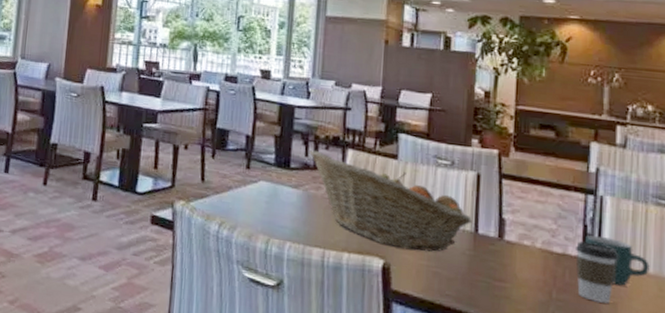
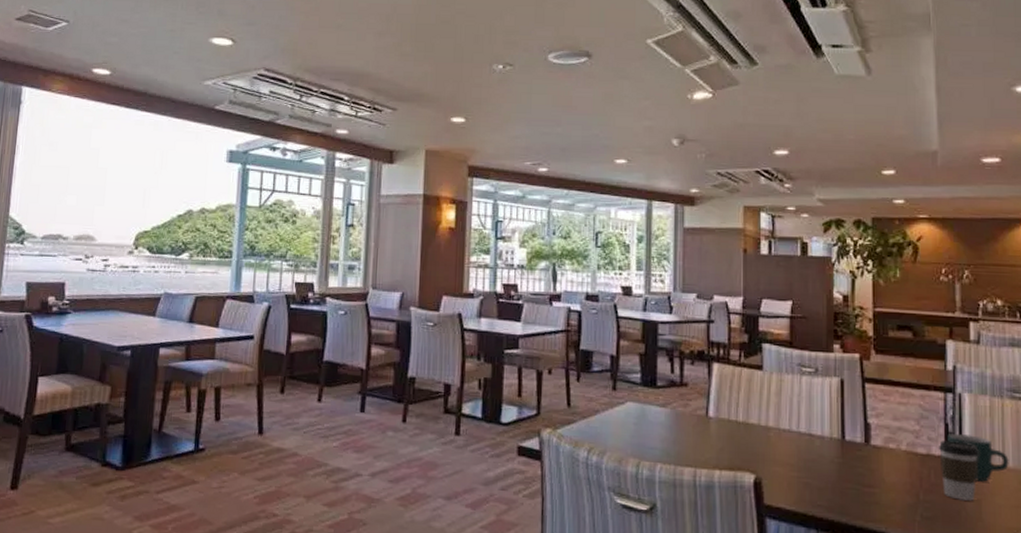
fruit basket: present [309,150,473,252] -> none [675,366,839,463]

